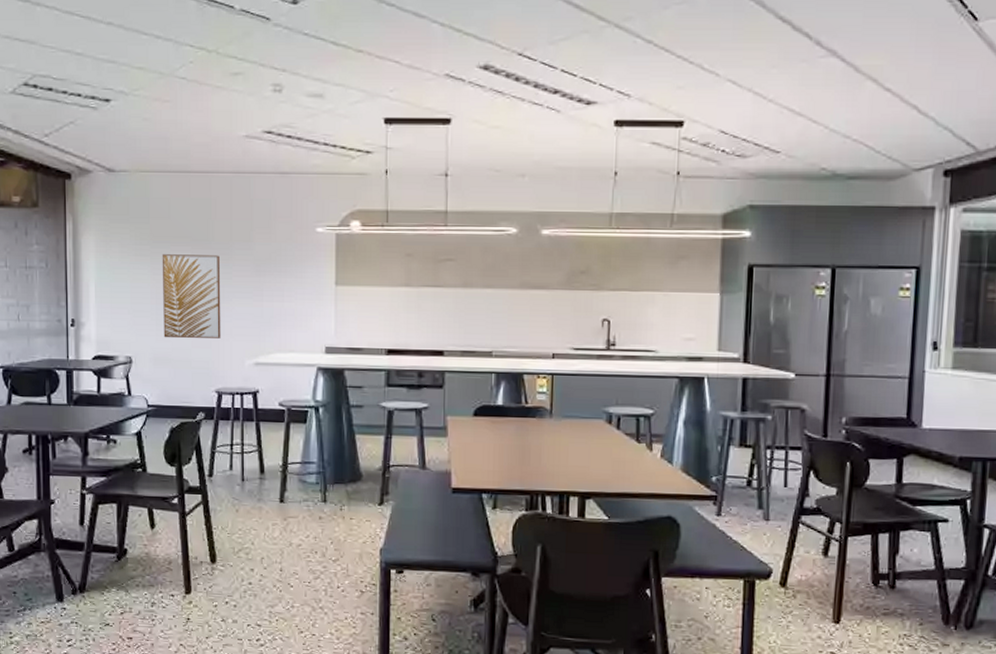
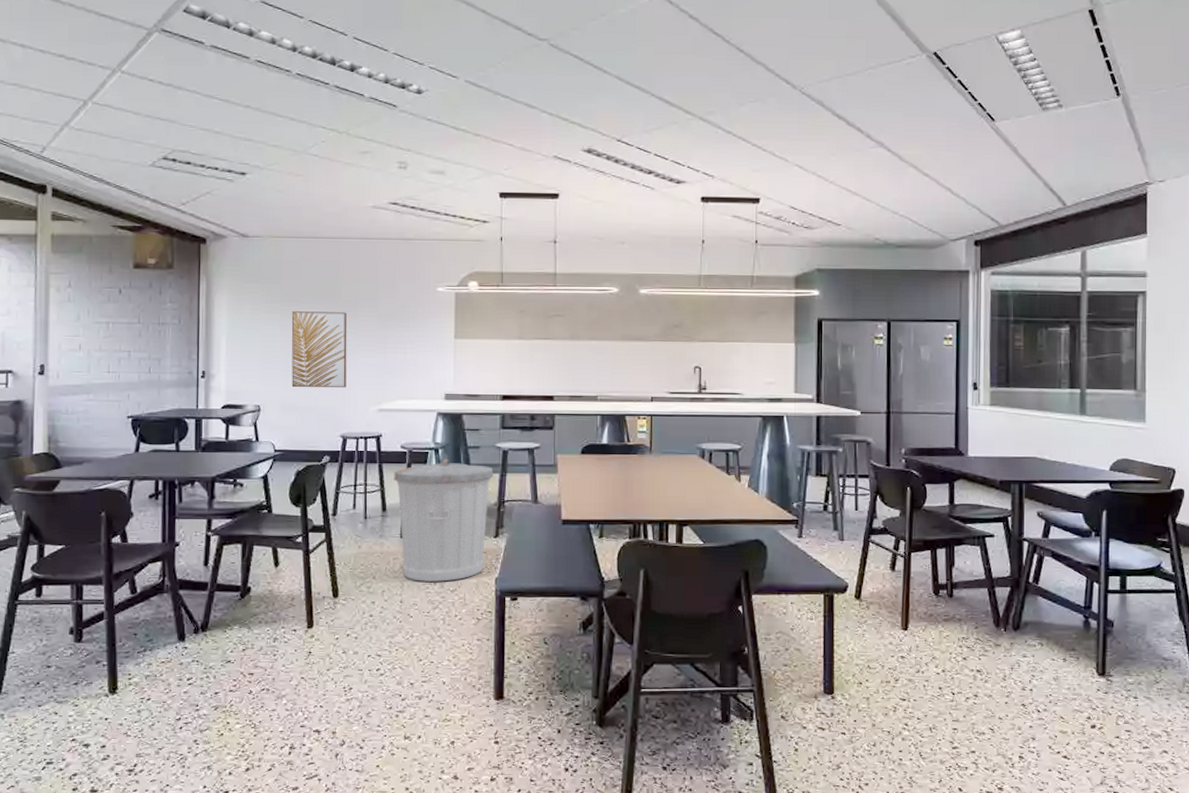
trash can: none [271,417,378,551] -> present [393,458,494,582]

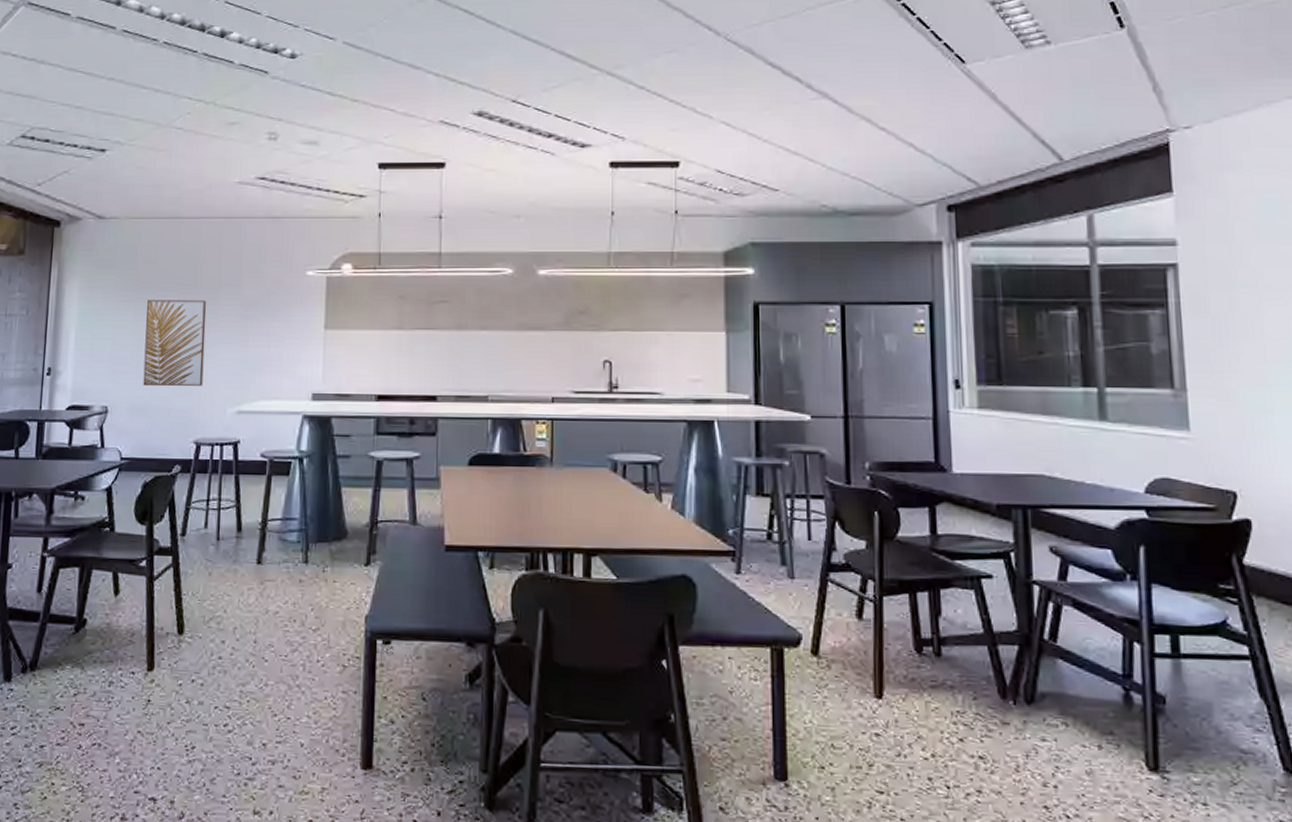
trash can: present [393,458,494,582] -> none [250,469,366,619]

